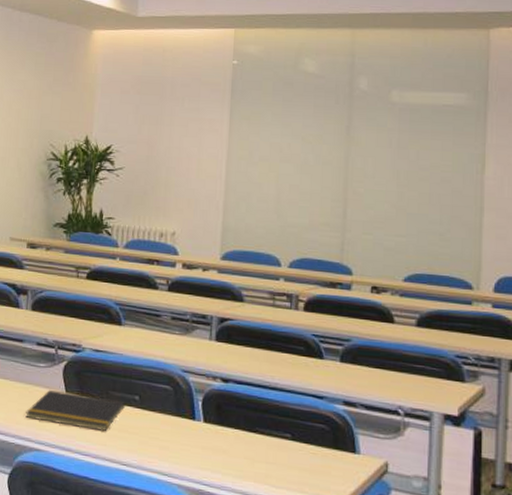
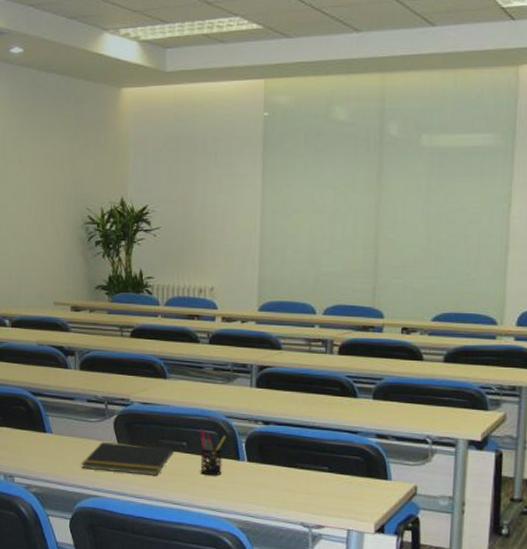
pen holder: none [152,382,182,436] -> present [199,428,226,476]

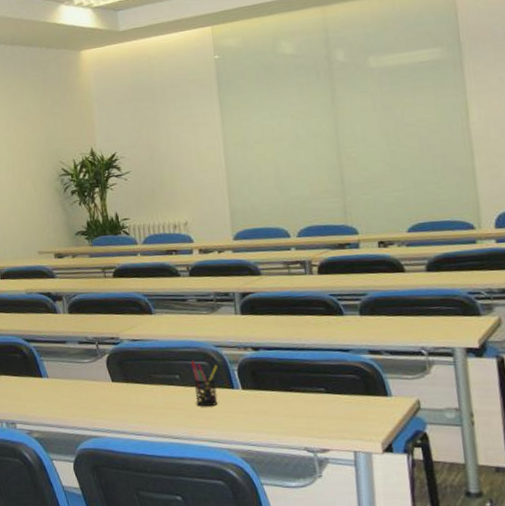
notepad: present [81,442,175,476] -> none [79,381,169,412]

